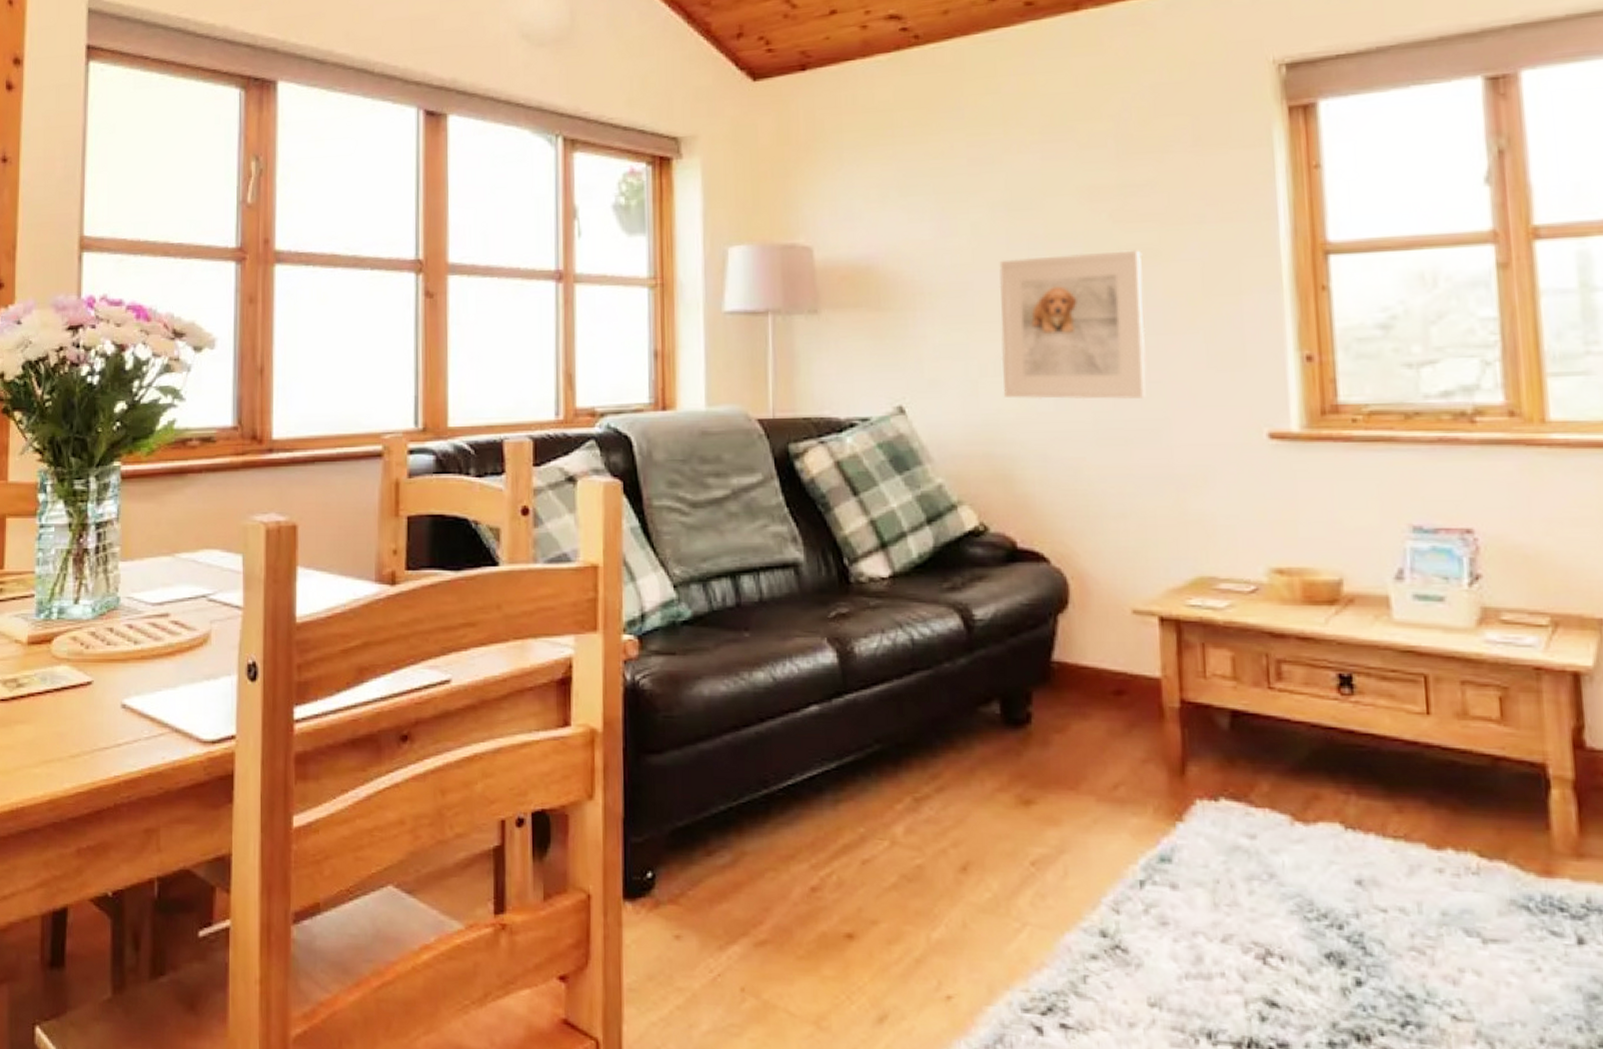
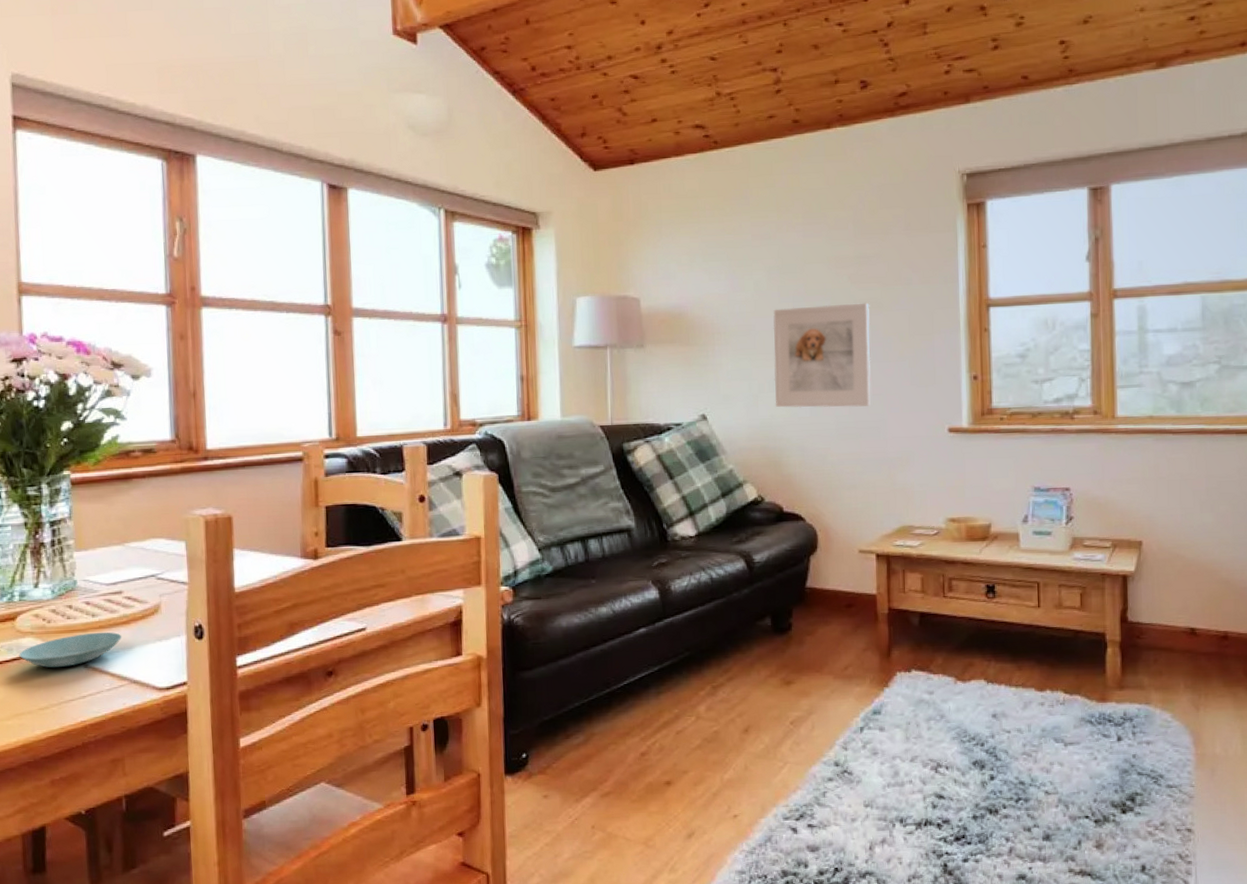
saucer: none [52,664,166,706] -> present [19,632,122,668]

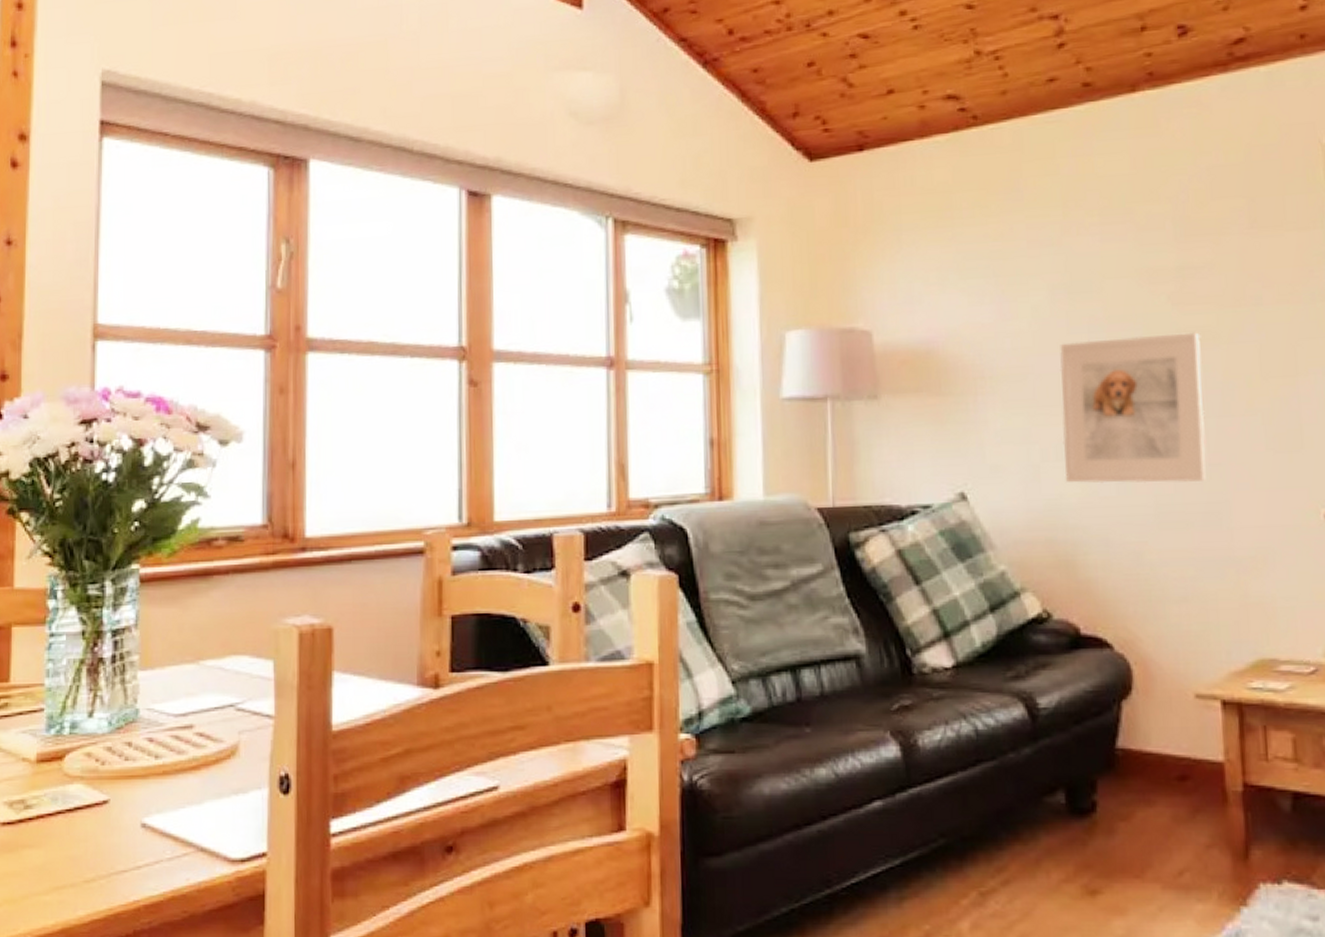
saucer: present [19,632,122,668] -> none [64,779,190,827]

